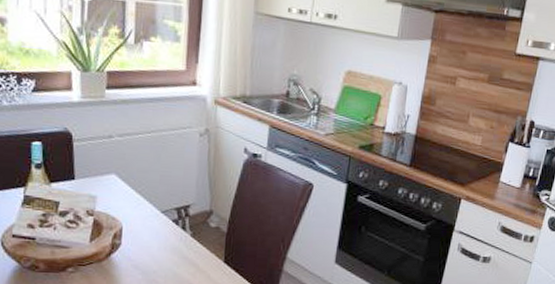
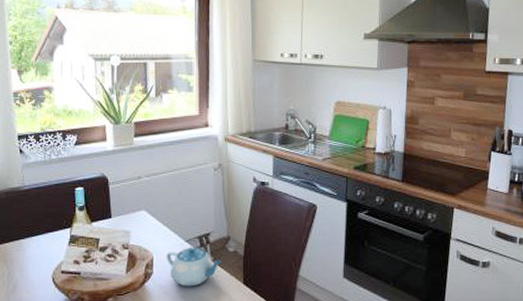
teapot: none [137,218,202,262] -> present [166,246,222,287]

